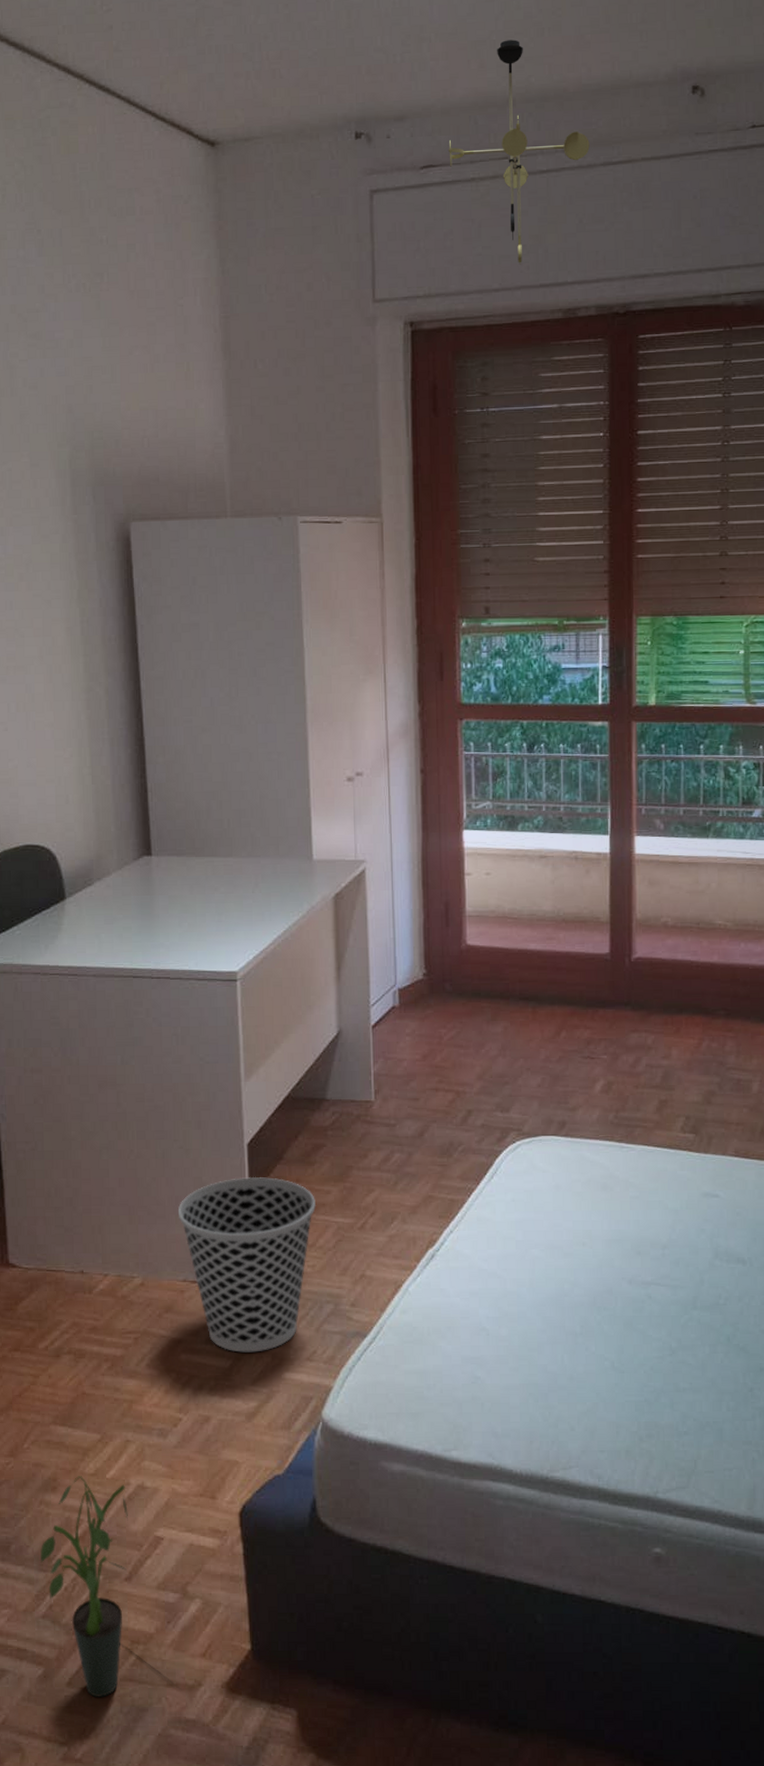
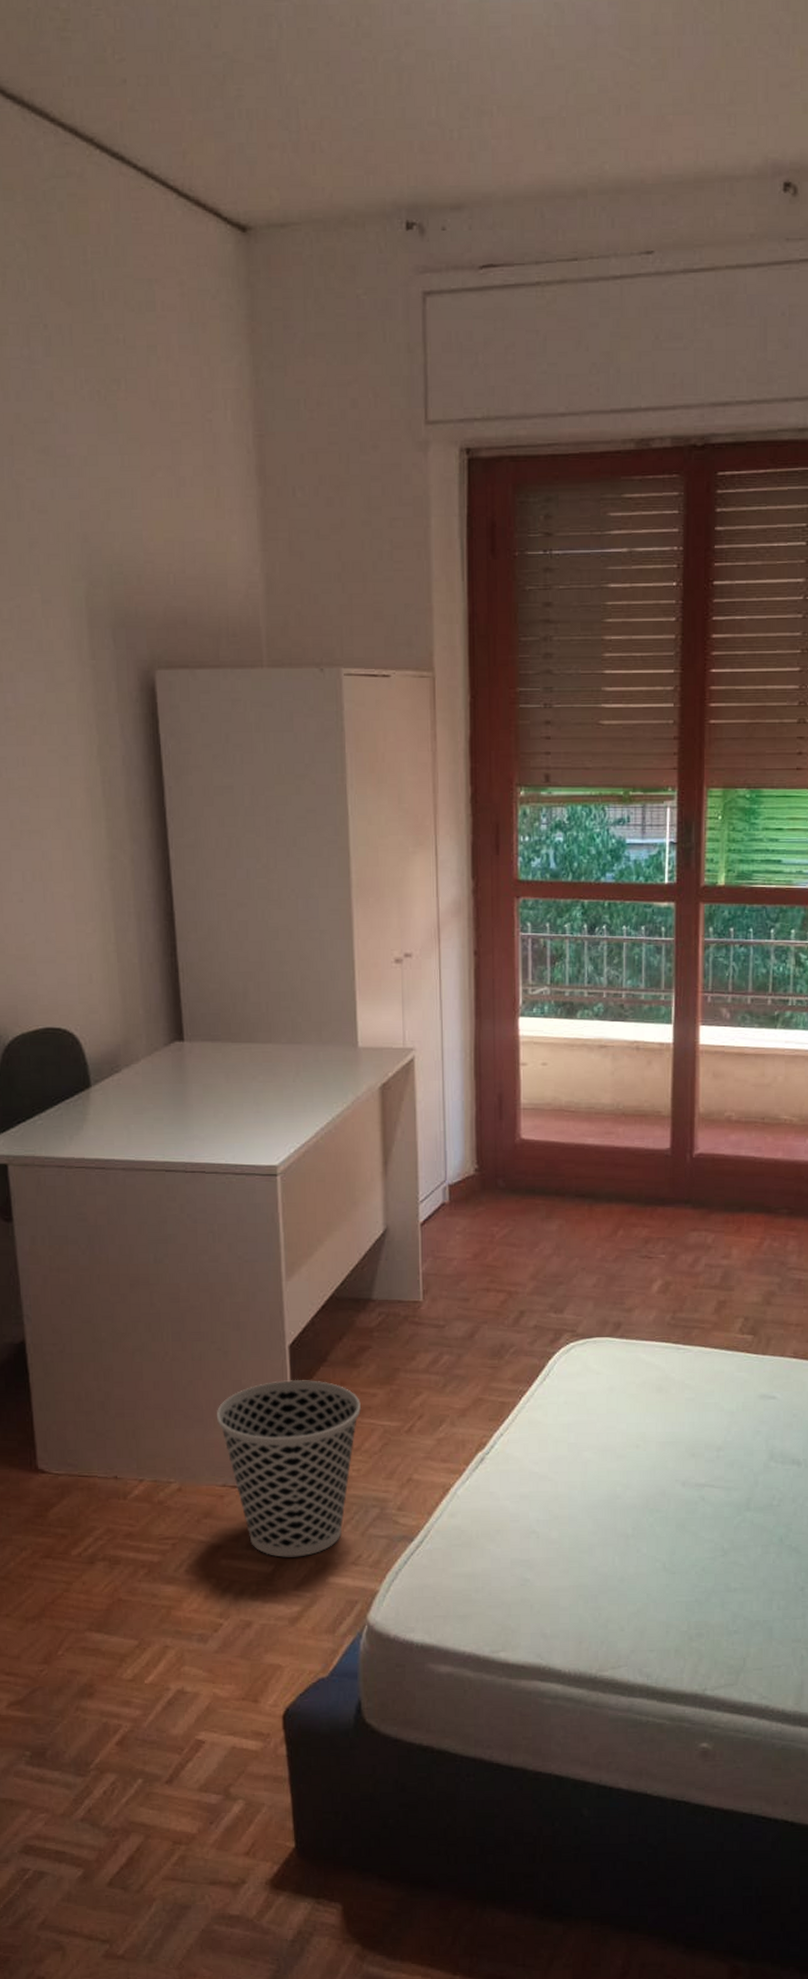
potted plant: present [41,1476,128,1697] -> none [78,1682,168,1896]
ceiling light fixture: present [449,39,590,265] -> none [511,118,669,386]

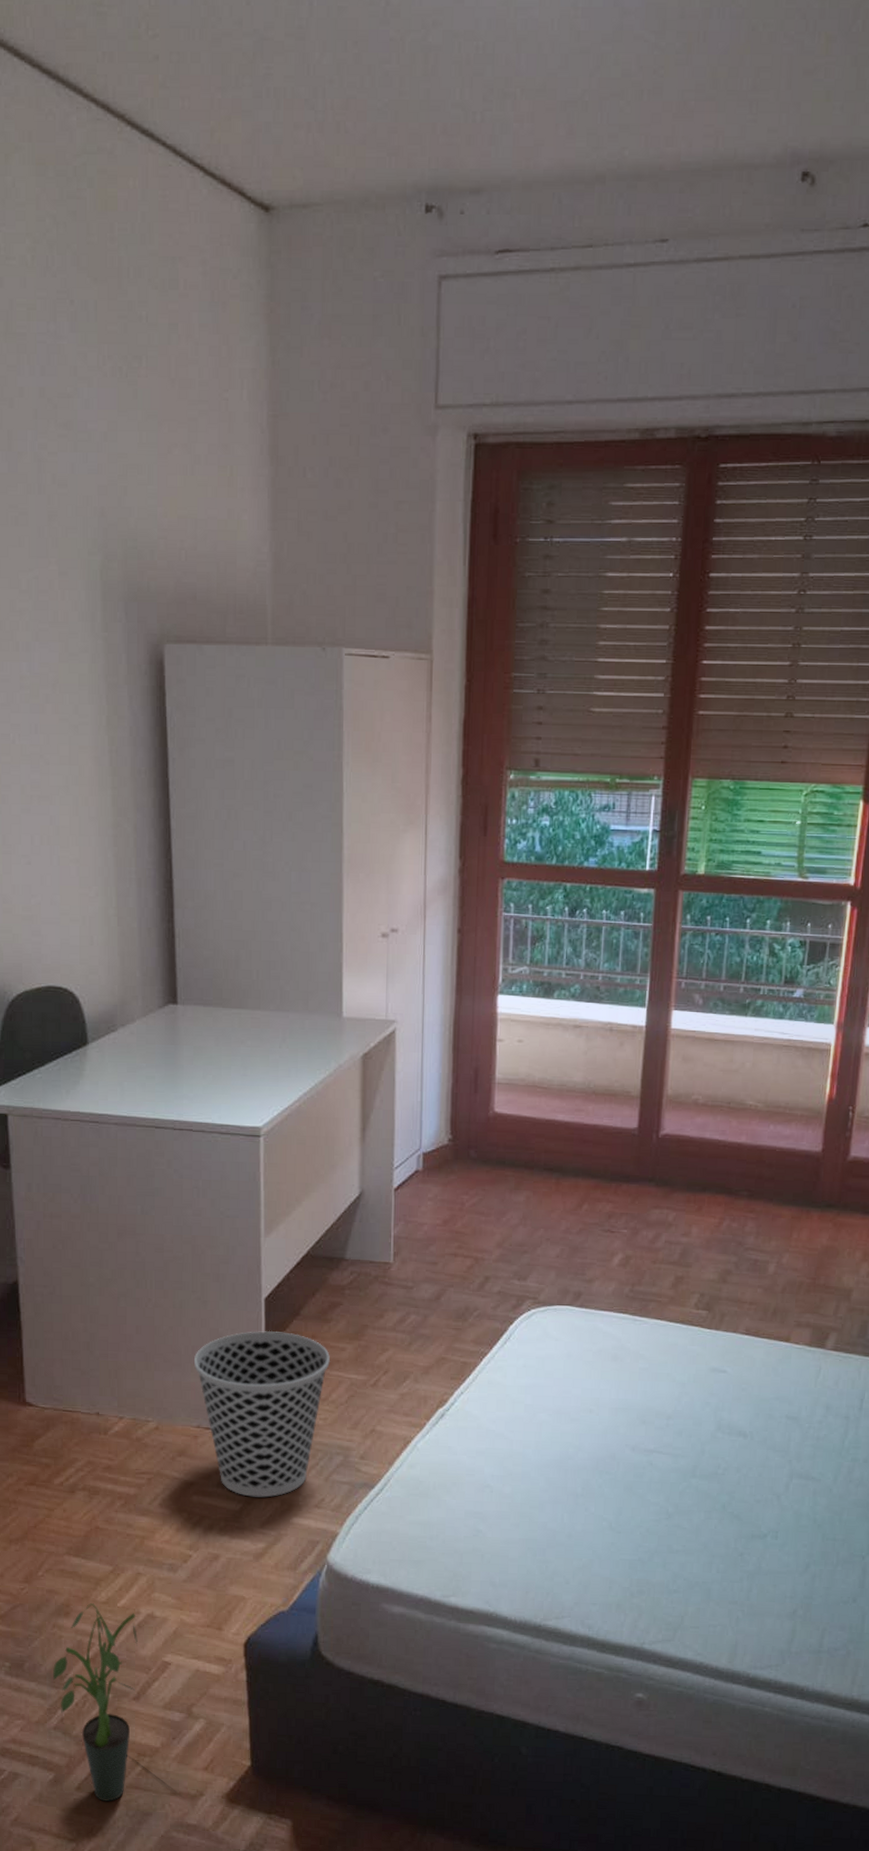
potted plant: none [78,1682,168,1896] -> present [53,1603,138,1801]

